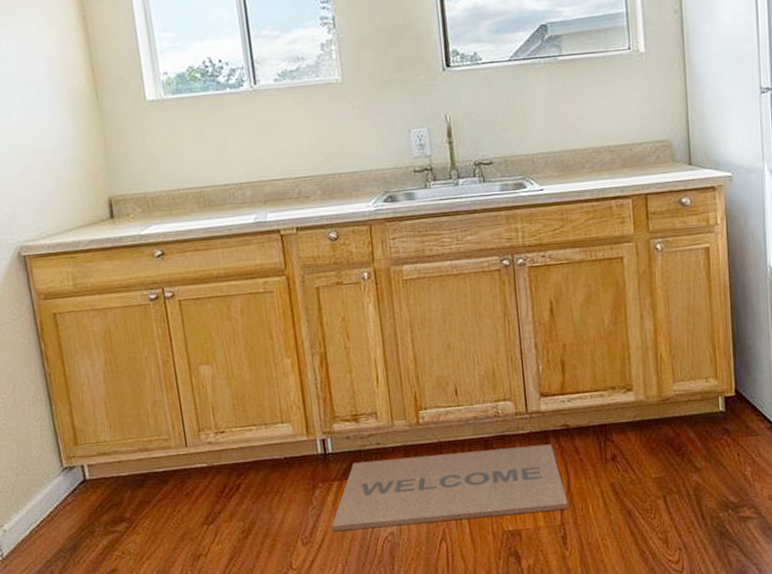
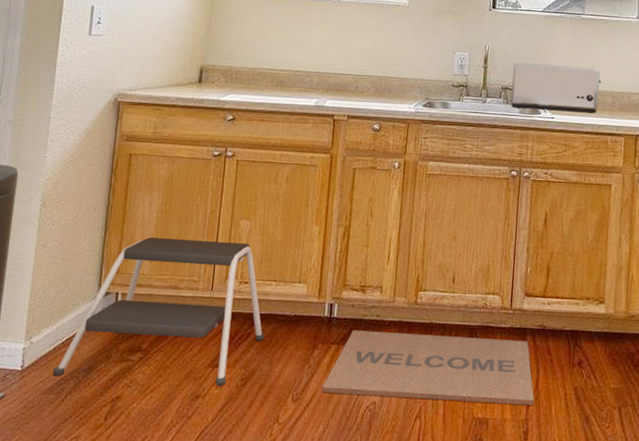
step stool: none [36,390,256,561] -> present [53,237,264,387]
toaster: none [483,120,595,186] -> present [510,62,601,113]

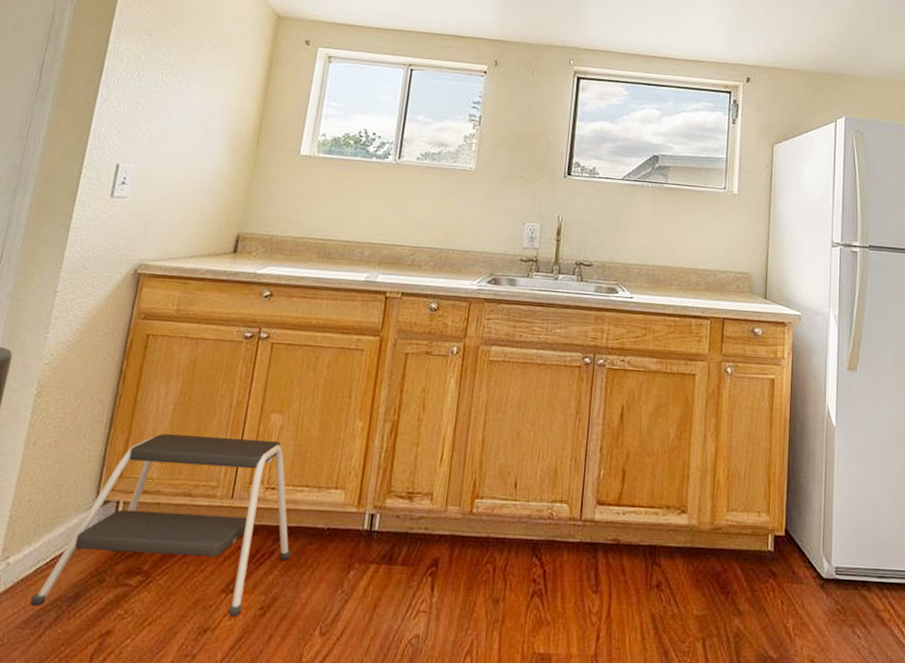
doormat: present [322,330,534,405] -> none [356,546,606,637]
toaster: present [510,62,601,113] -> none [584,235,685,293]

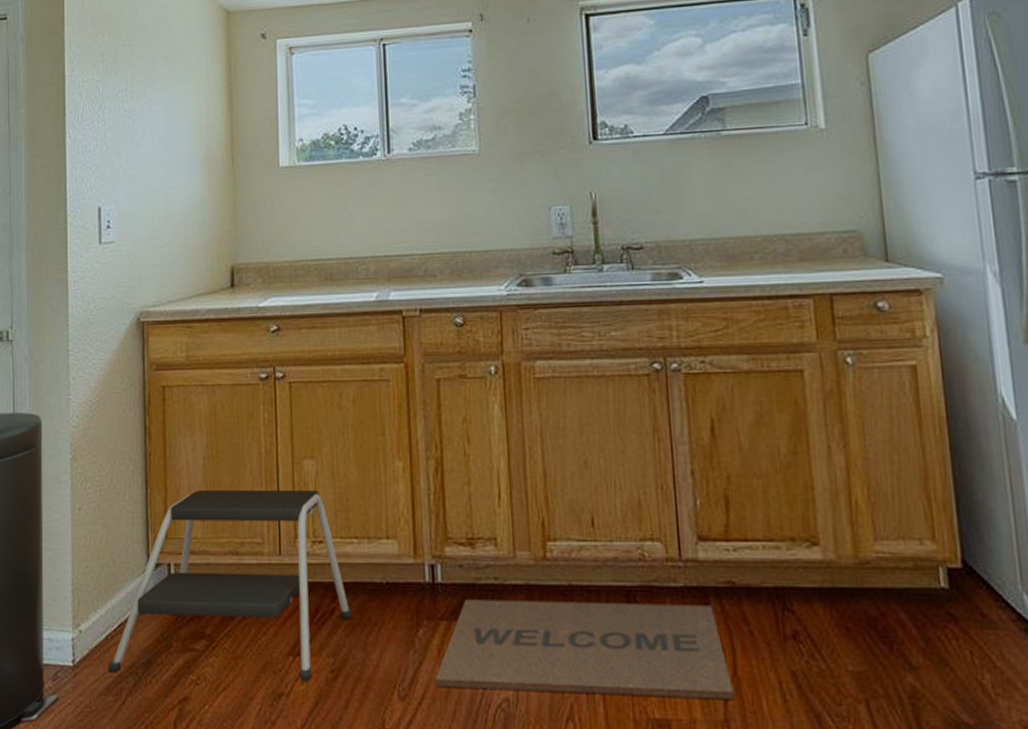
doormat: none [356,546,606,637] -> present [435,599,735,699]

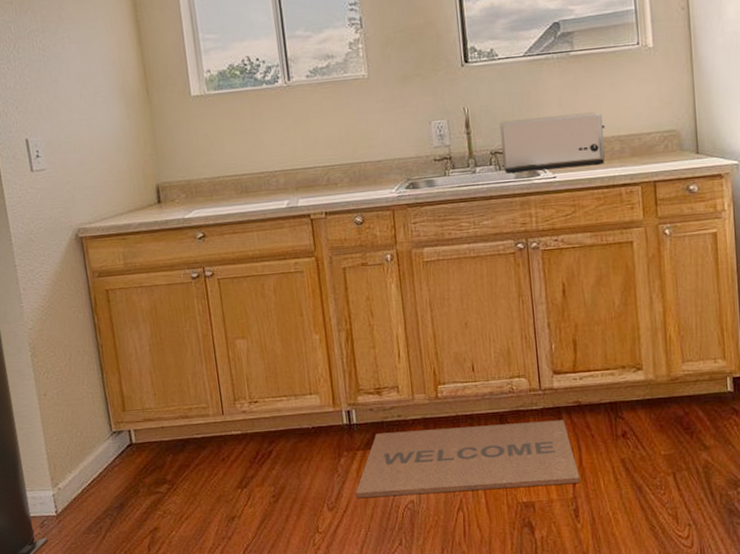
step stool: present [108,489,352,682] -> none [87,362,286,517]
toaster: none [633,204,767,274] -> present [499,112,606,173]

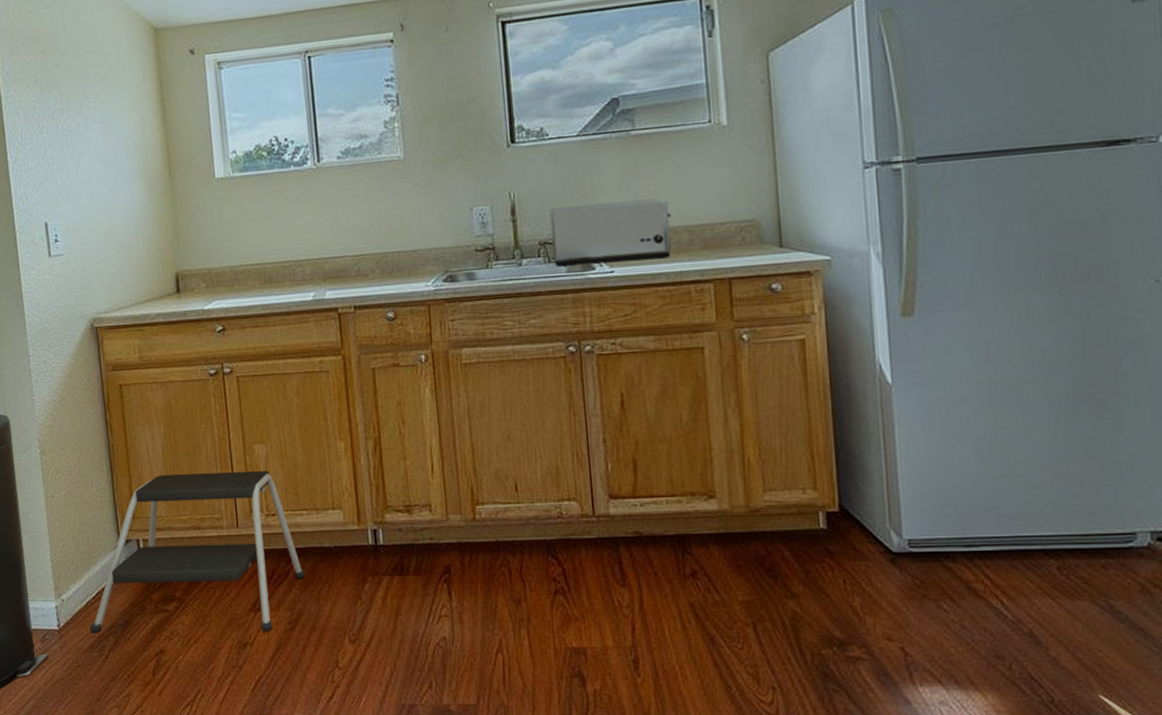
step stool: none [87,362,286,517] -> present [90,470,305,634]
doormat: present [356,420,581,498] -> none [381,553,641,630]

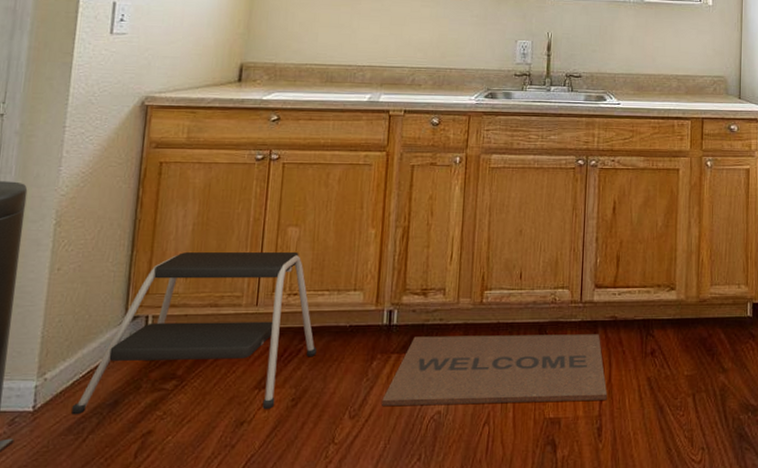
doormat: none [381,553,641,630] -> present [382,334,607,406]
toaster: present [549,198,672,267] -> none [575,49,666,98]

